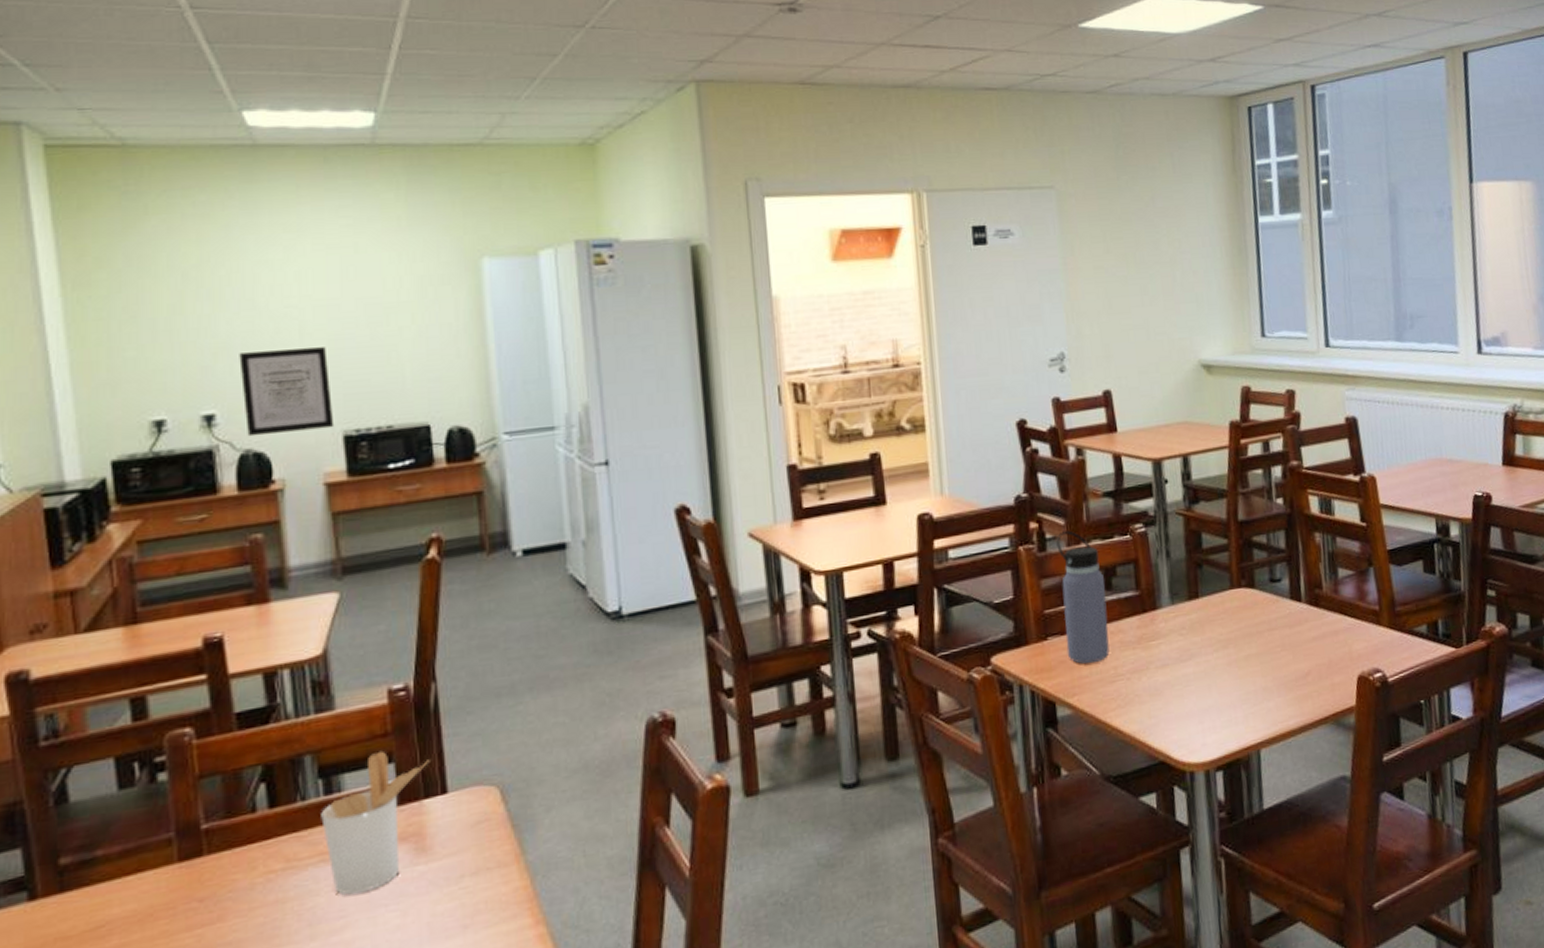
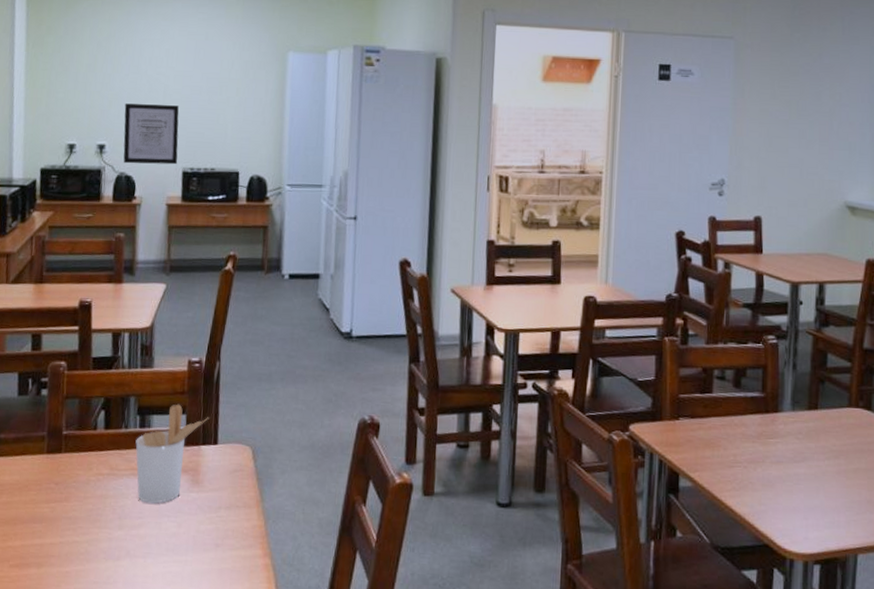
water bottle: present [1056,530,1110,664] -> none [694,330,736,448]

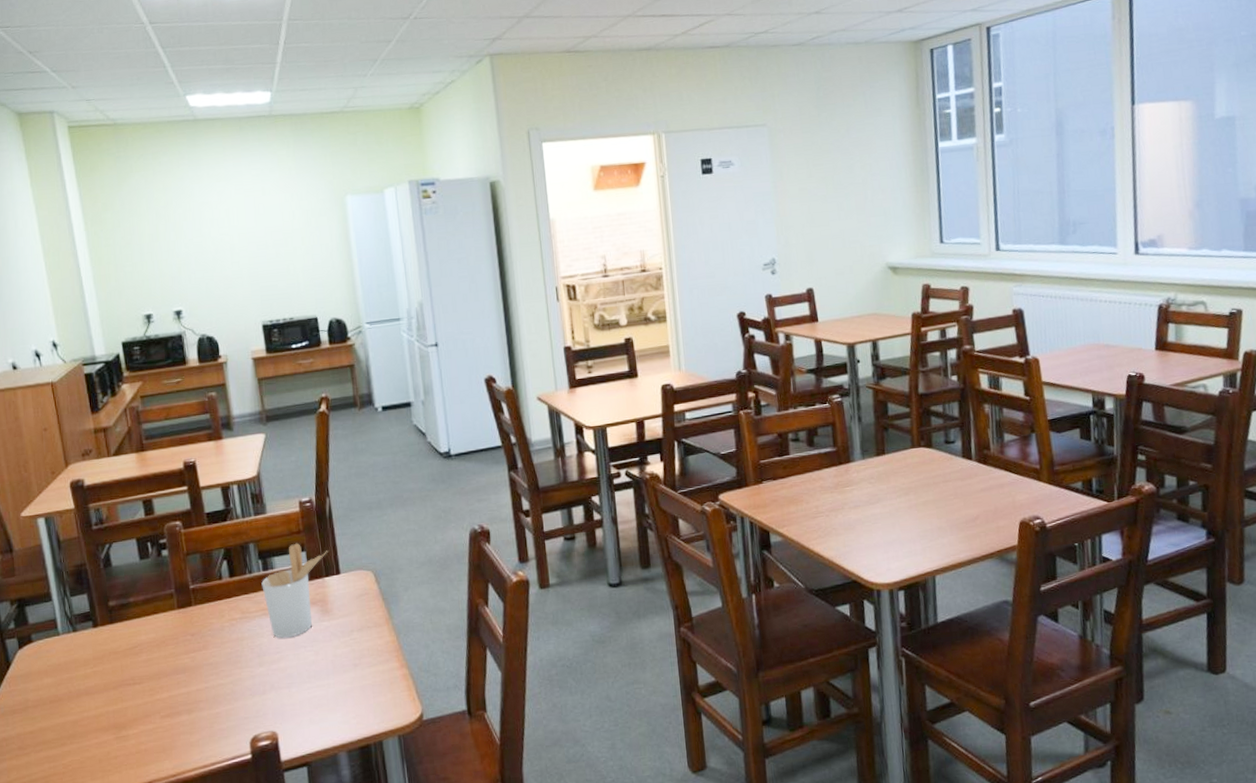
wall art: present [123,103,179,165] -> none [194,262,256,326]

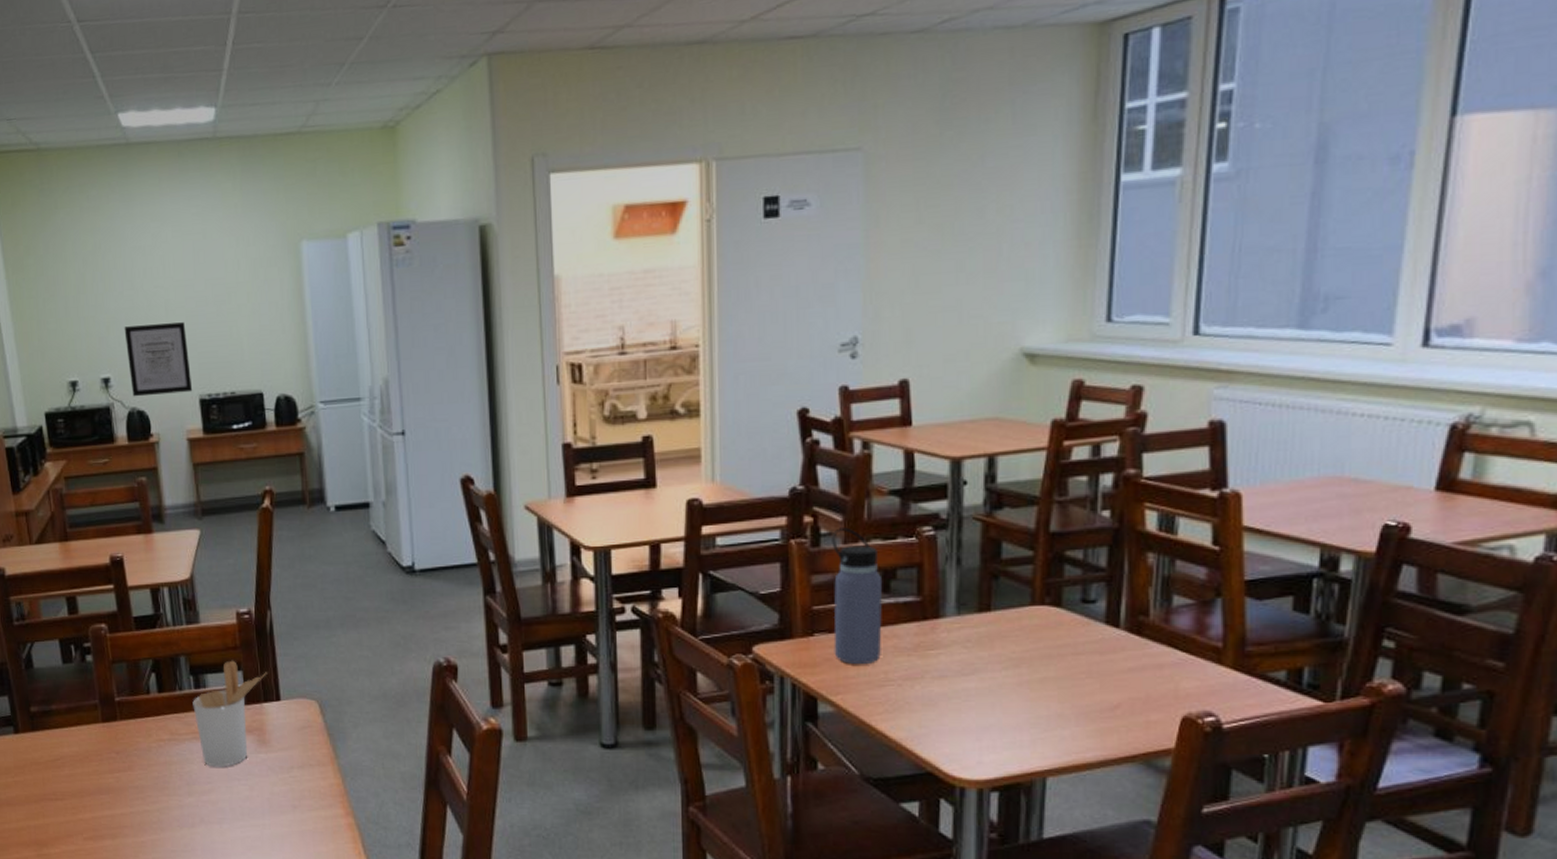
wall art: none [194,262,256,326] -> present [124,322,193,397]
water bottle: none [769,399,812,503] -> present [831,527,883,665]

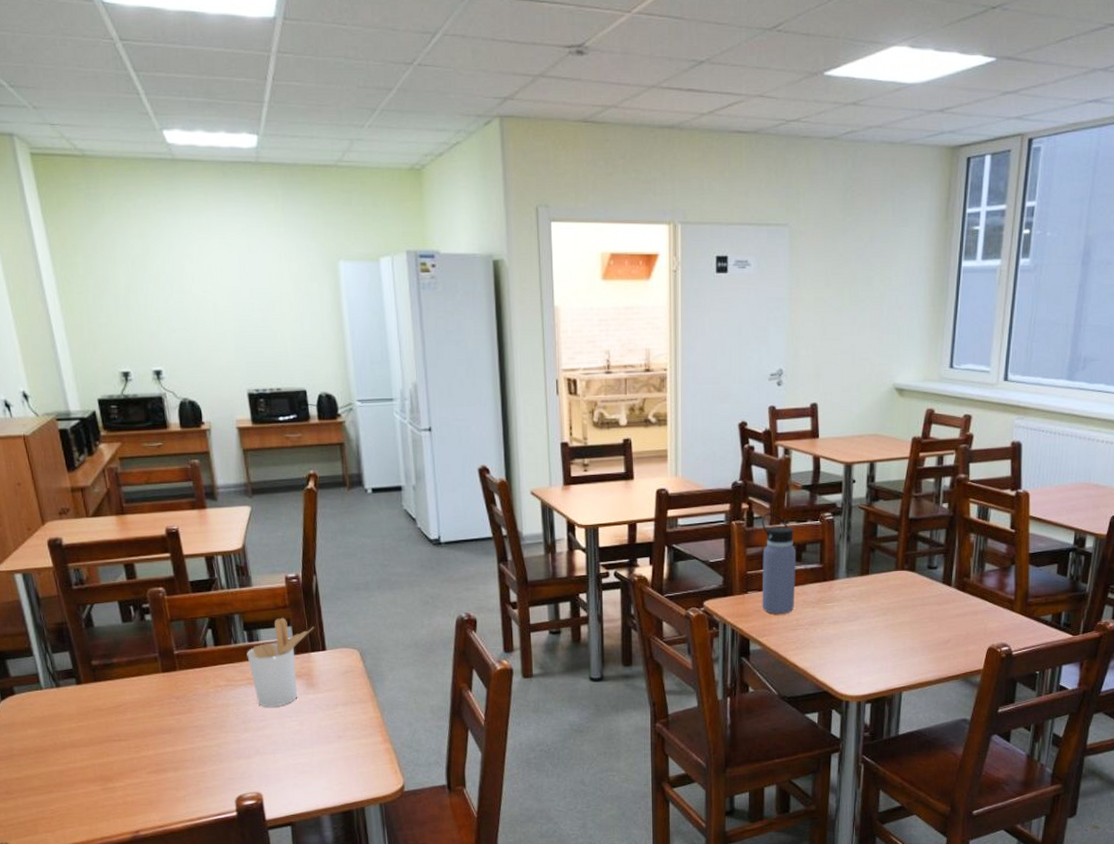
wall art: present [124,322,193,397] -> none [174,325,241,389]

